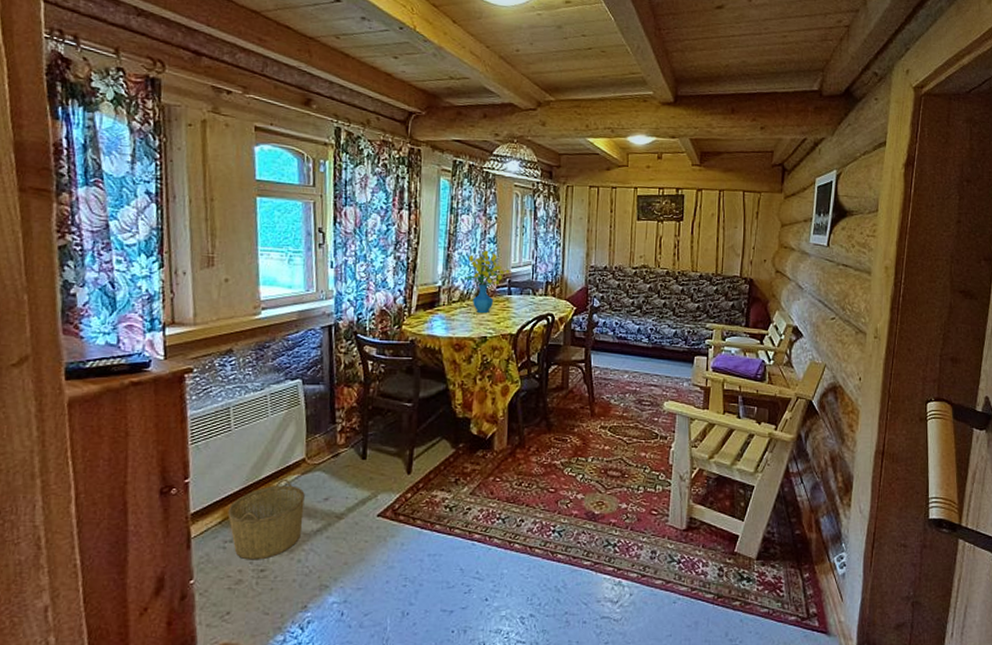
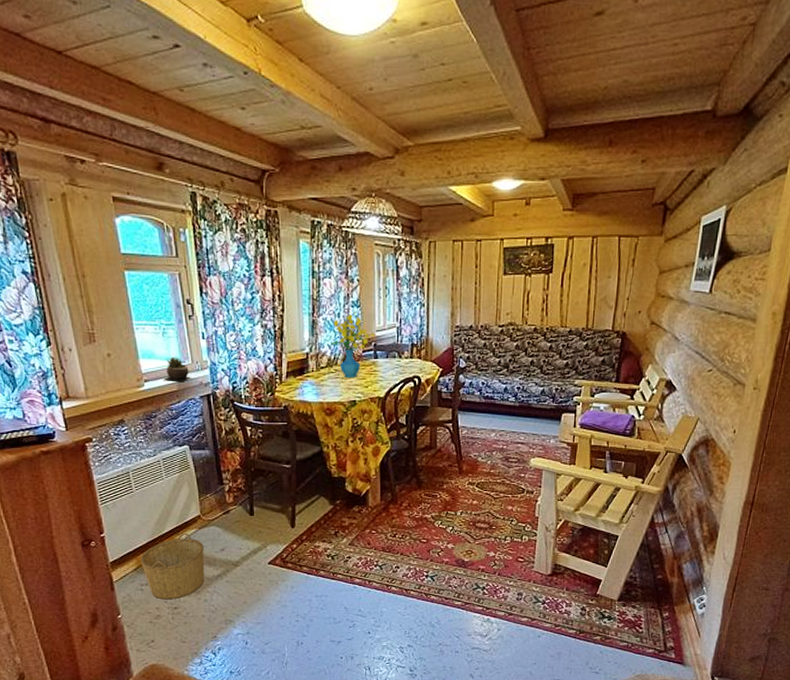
succulent plant: none [283,284,315,312] -> present [163,356,192,383]

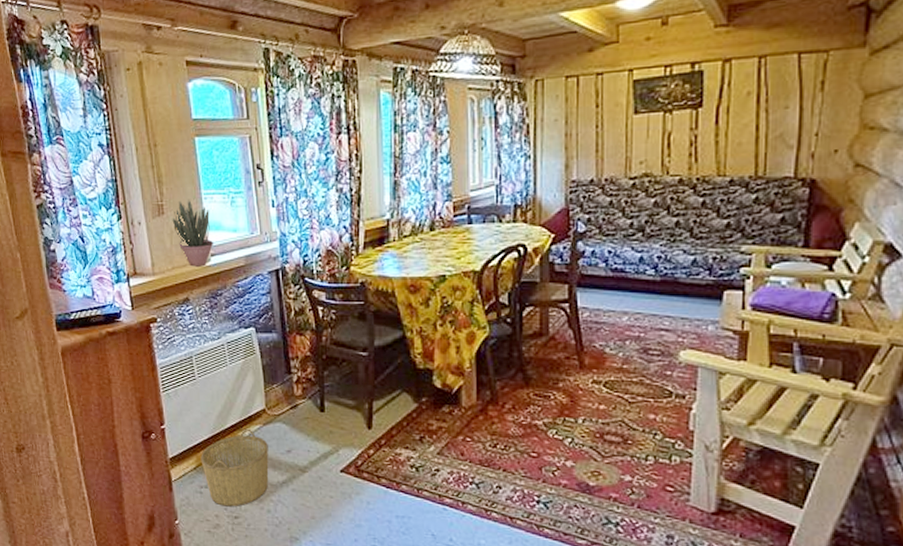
potted plant: none [105,330,147,391] -> present [173,200,214,267]
succulent plant: present [163,356,192,383] -> none [231,227,260,256]
bouquet: present [330,311,374,378] -> none [414,168,467,249]

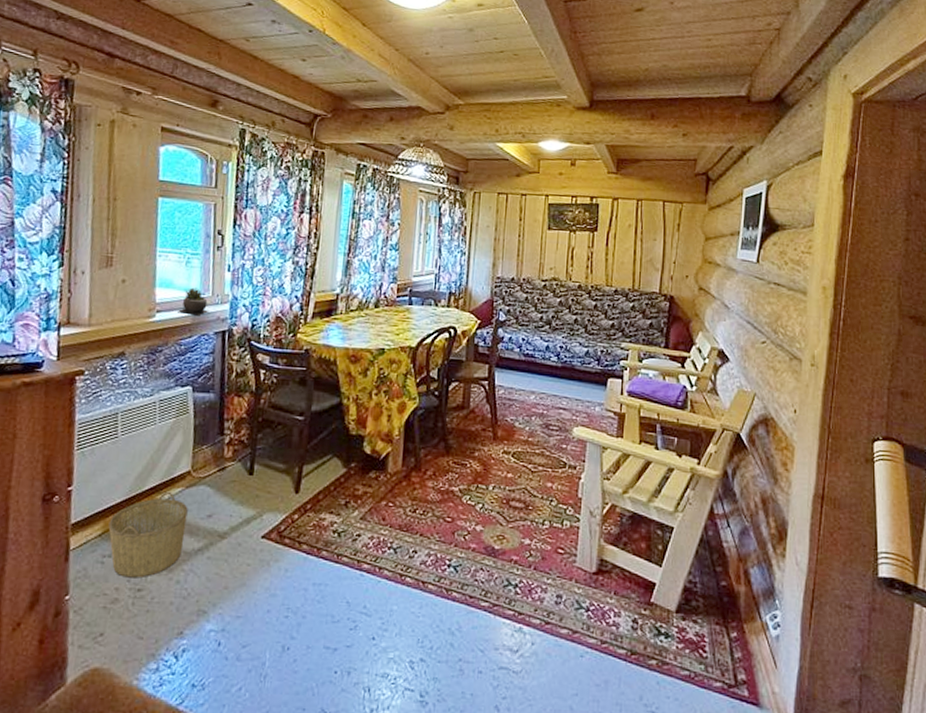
potted plant: present [173,200,214,267] -> none [121,255,162,322]
succulent plant: none [231,227,260,256] -> present [178,287,210,316]

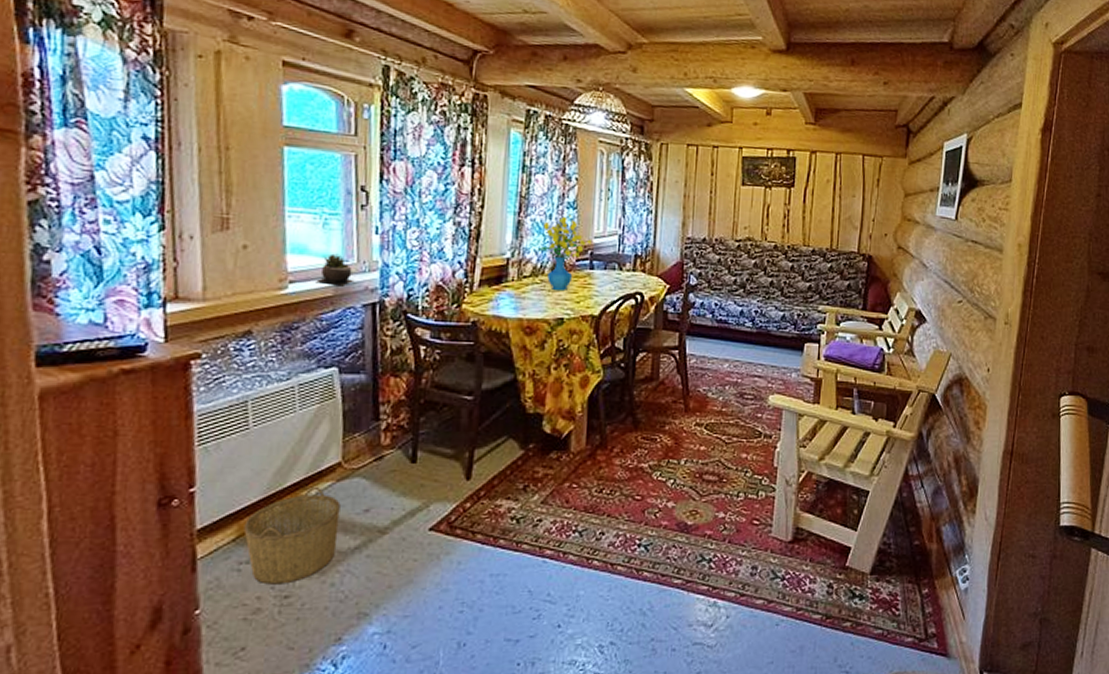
bouquet: none [363,255,410,324] -> present [537,214,591,291]

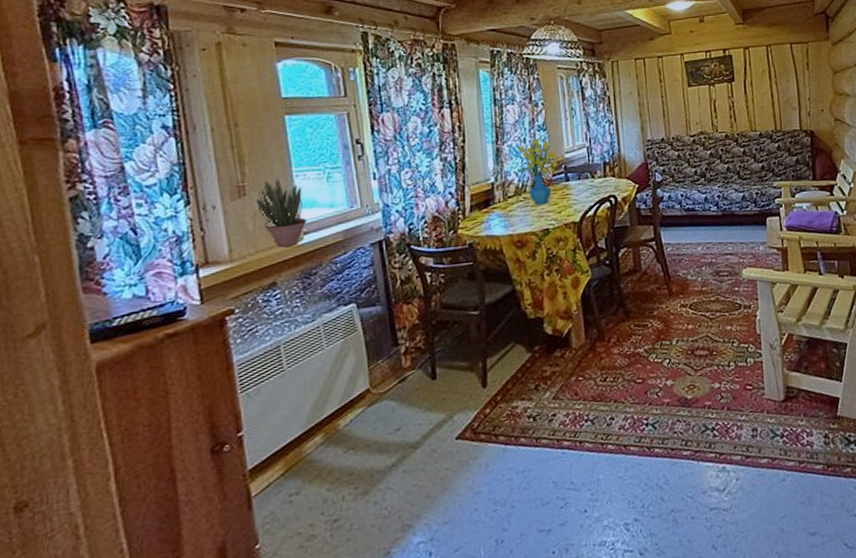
potted plant: none [241,216,295,295] -> present [257,179,308,248]
basket: present [244,486,341,585] -> none [290,414,375,512]
succulent plant: present [316,253,355,287] -> none [327,202,361,231]

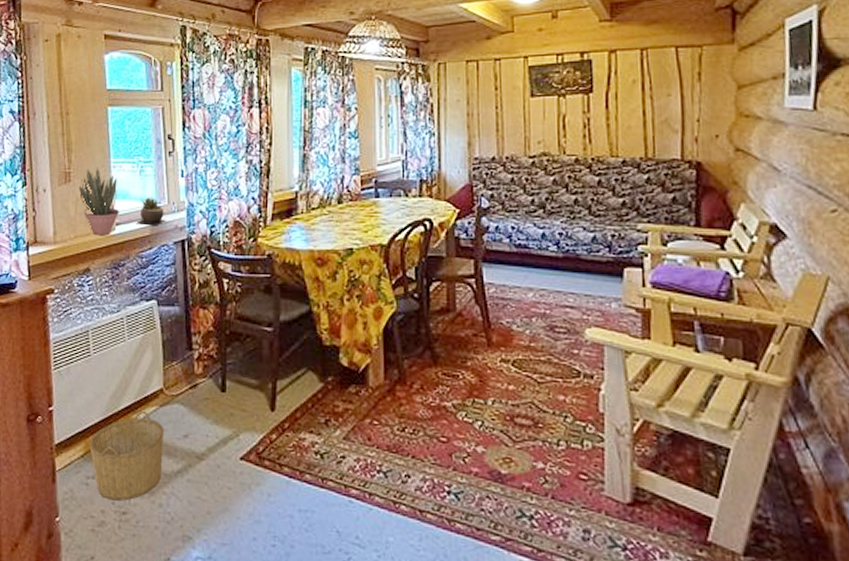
basket: none [290,414,375,512] -> present [89,410,164,501]
succulent plant: none [327,202,361,231] -> present [136,197,167,226]
bouquet: present [516,135,563,205] -> none [323,143,374,221]

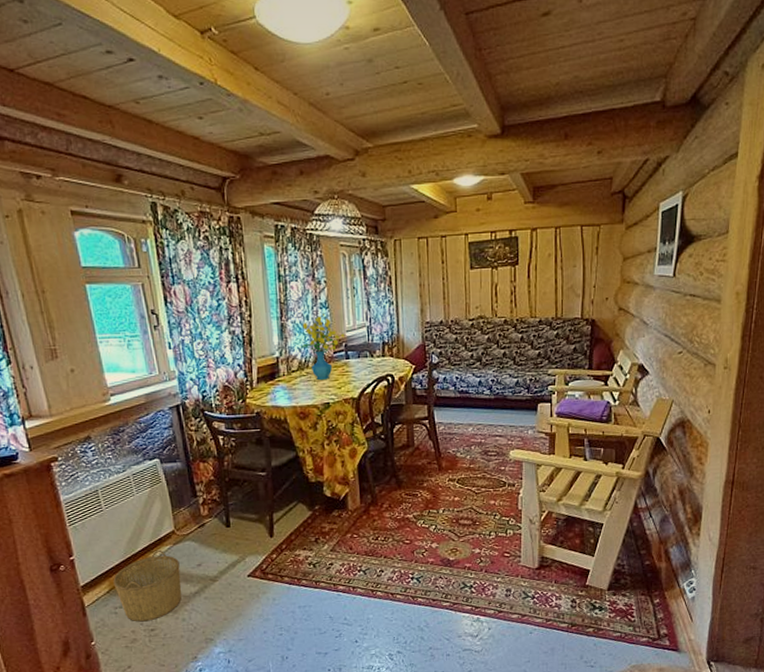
potted plant: present [79,168,120,236] -> none [68,344,113,407]
succulent plant: present [136,197,167,226] -> none [130,368,160,395]
bouquet: none [323,143,374,221] -> present [300,313,344,381]

